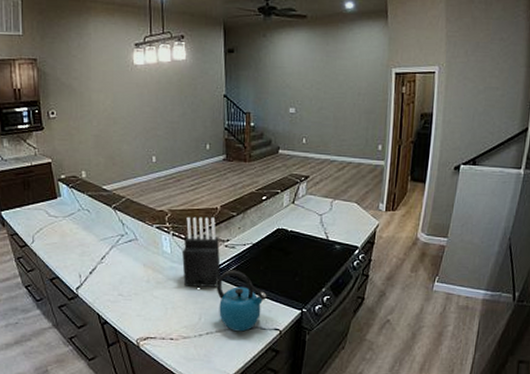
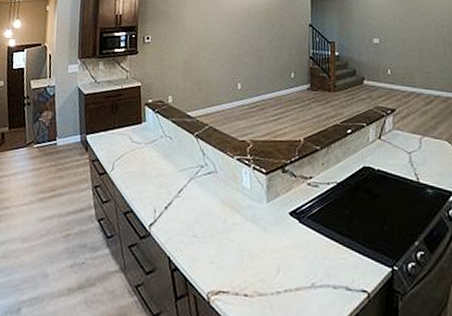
knife block: present [182,216,221,288] -> none [262,148,303,233]
kettle: present [216,270,267,332] -> none [297,212,353,292]

